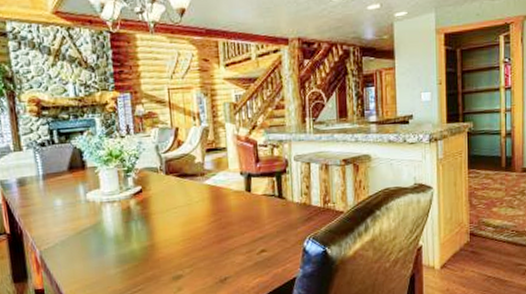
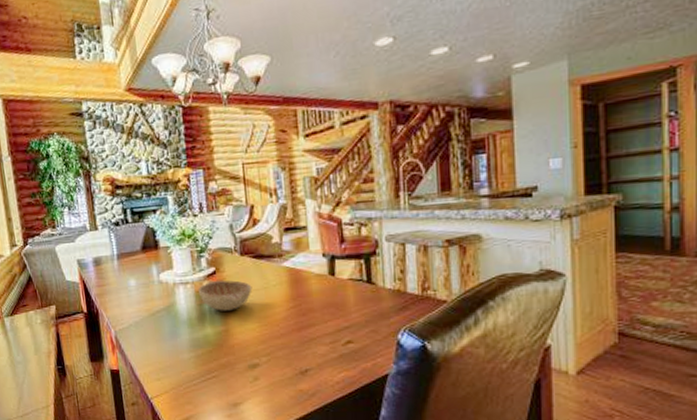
decorative bowl: none [124,198,177,228] -> present [197,280,253,311]

